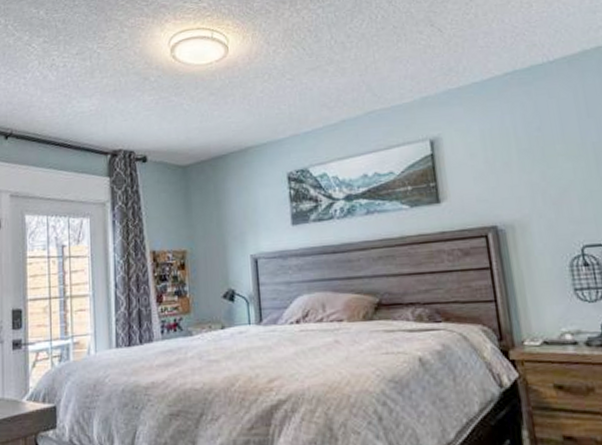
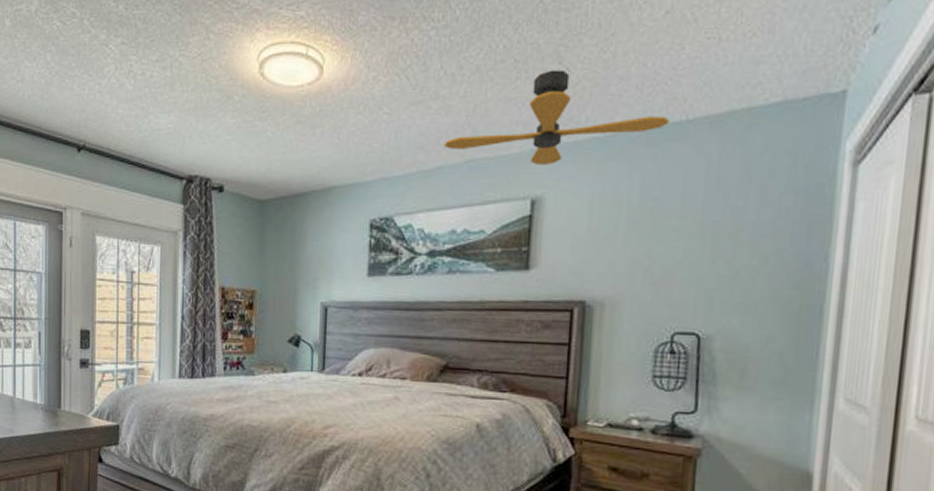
ceiling fan: none [344,30,535,110] -> present [444,69,670,165]

